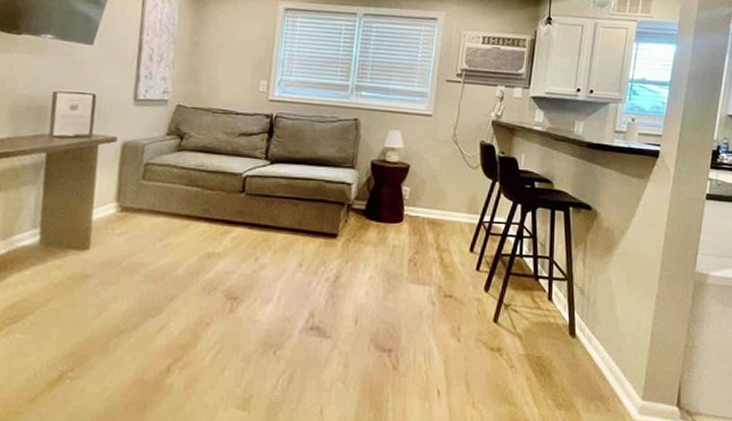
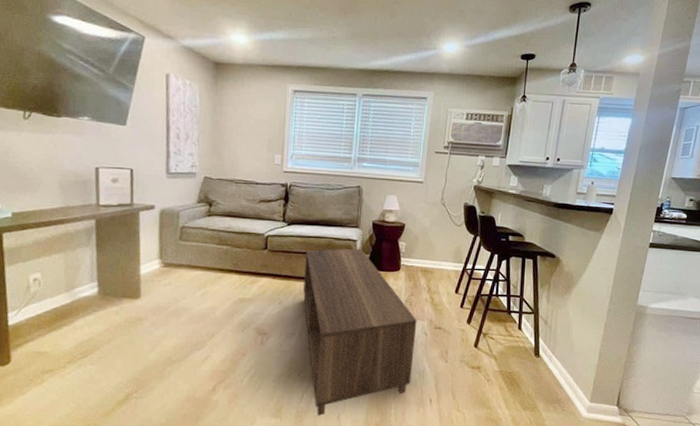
coffee table: none [285,193,423,409] -> present [303,248,417,416]

